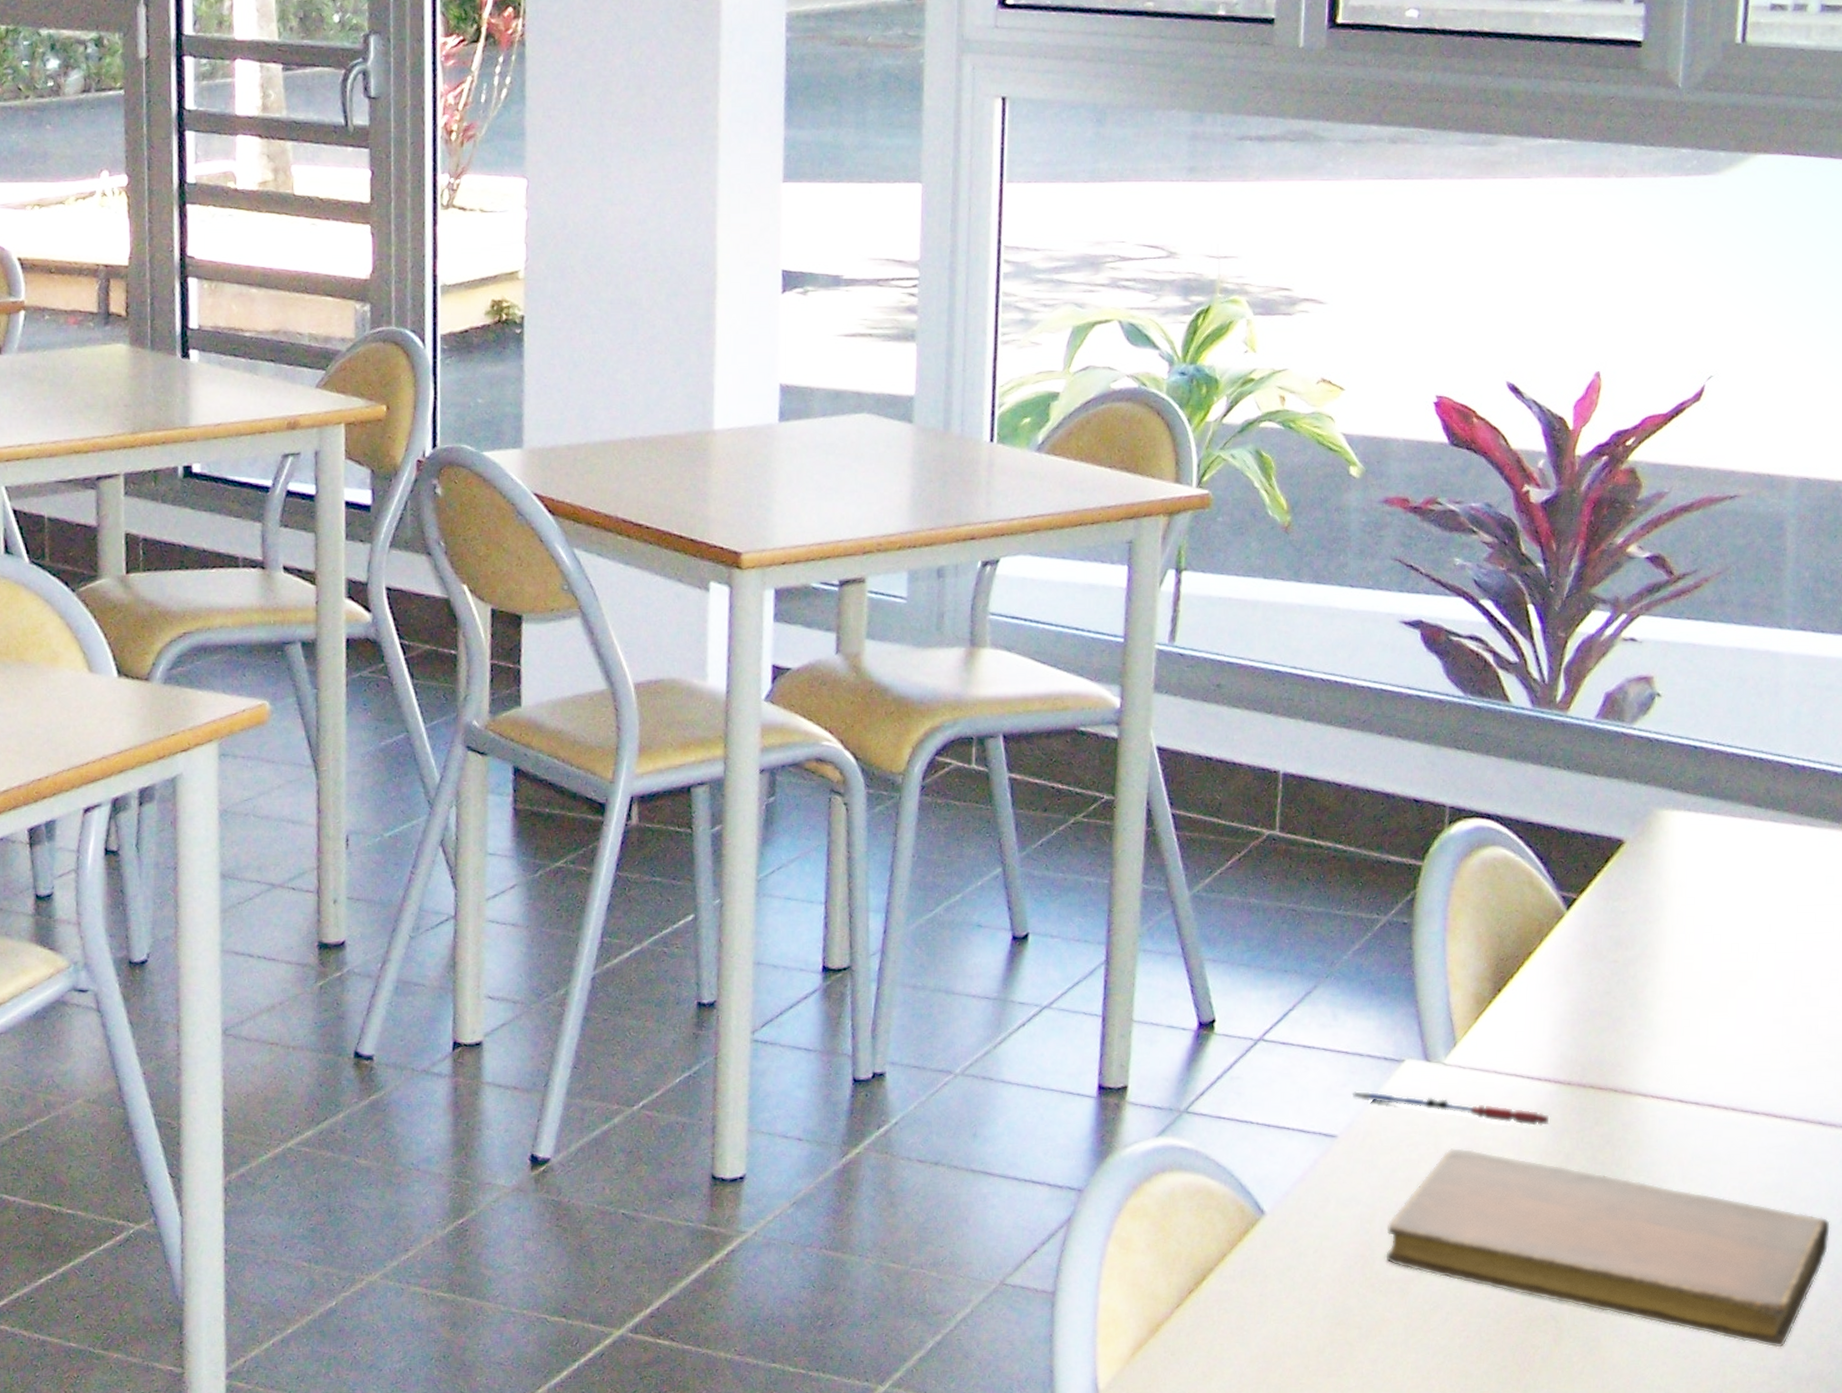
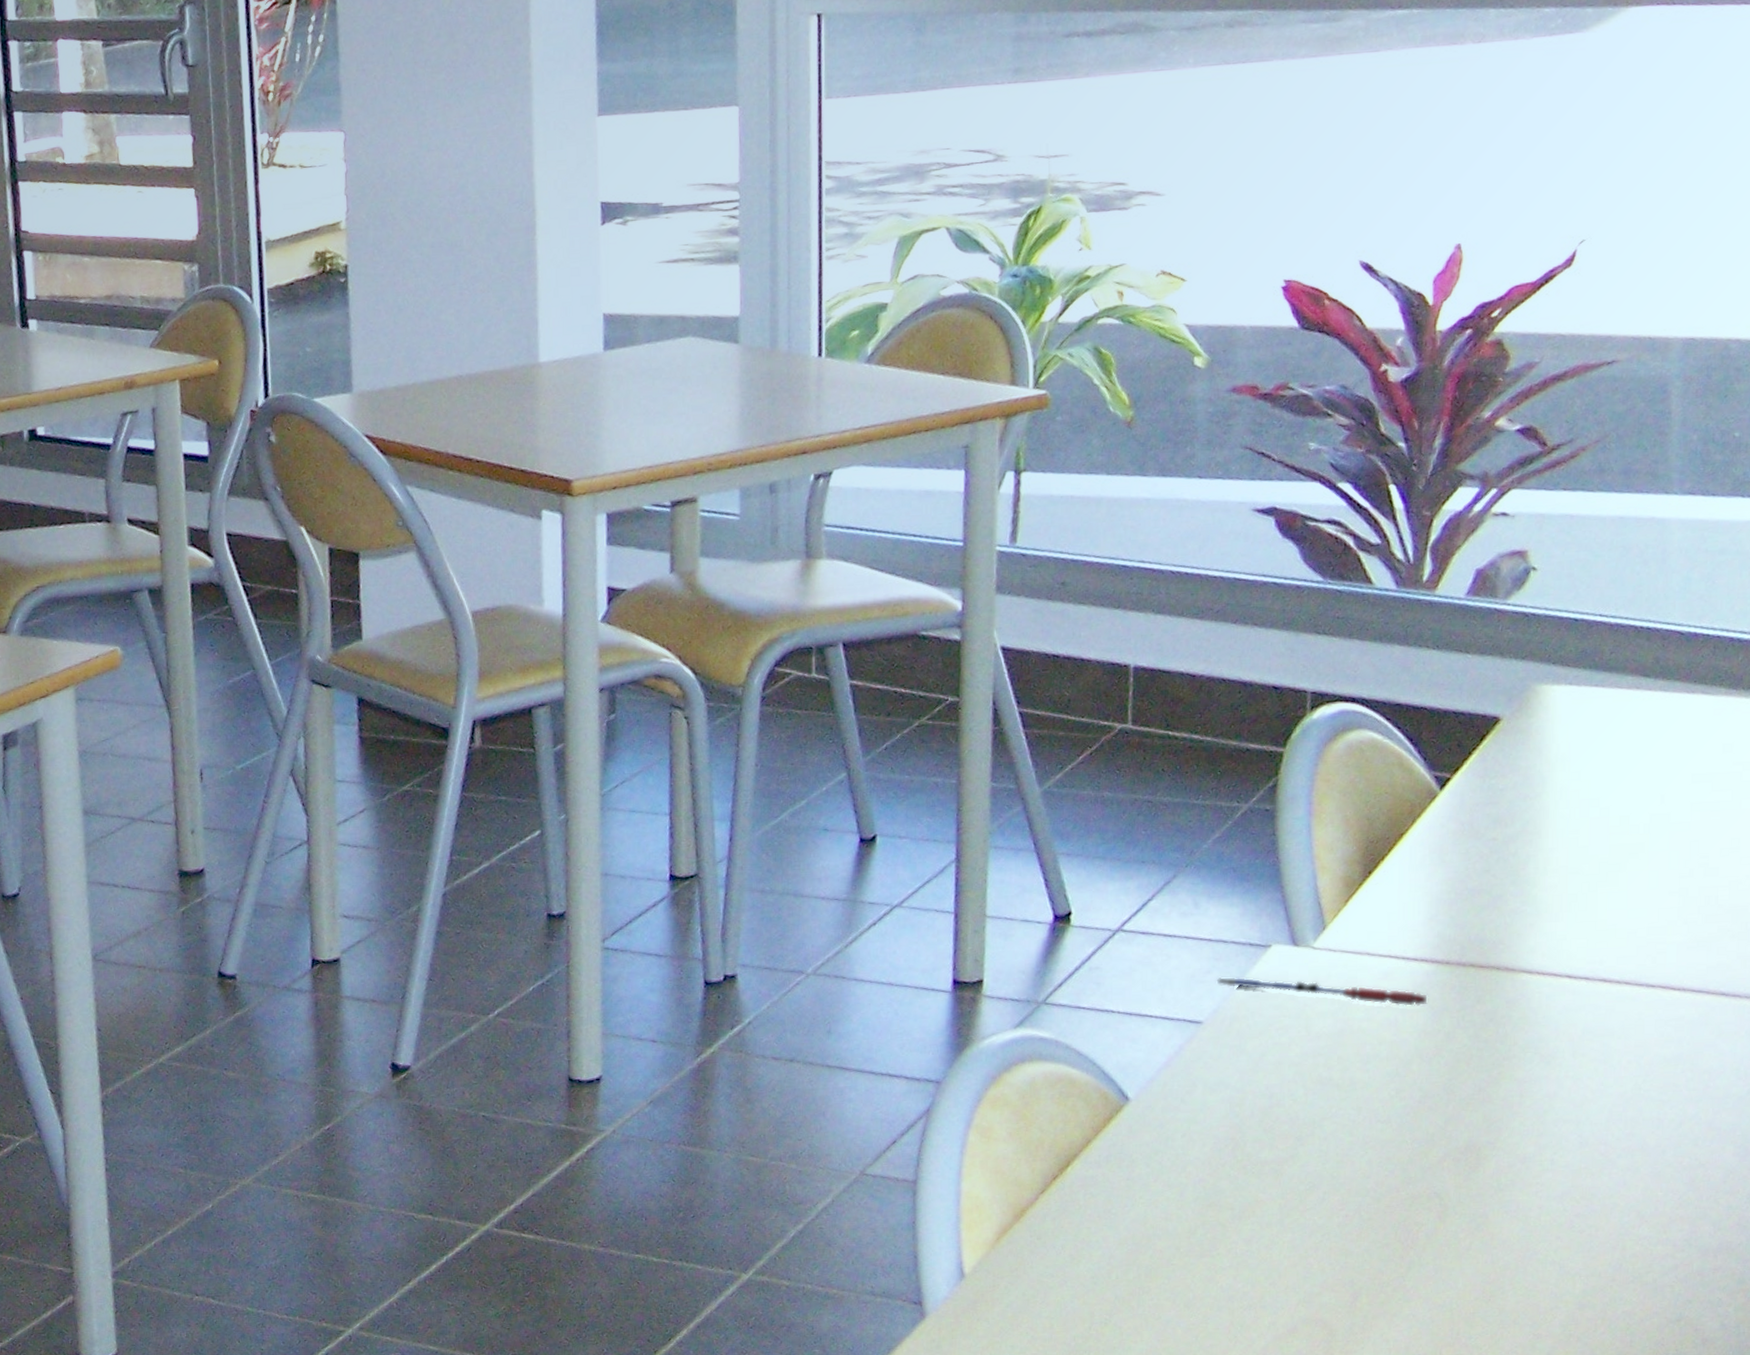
notebook: present [1385,1147,1831,1348] -> none [1257,1030,1737,1220]

